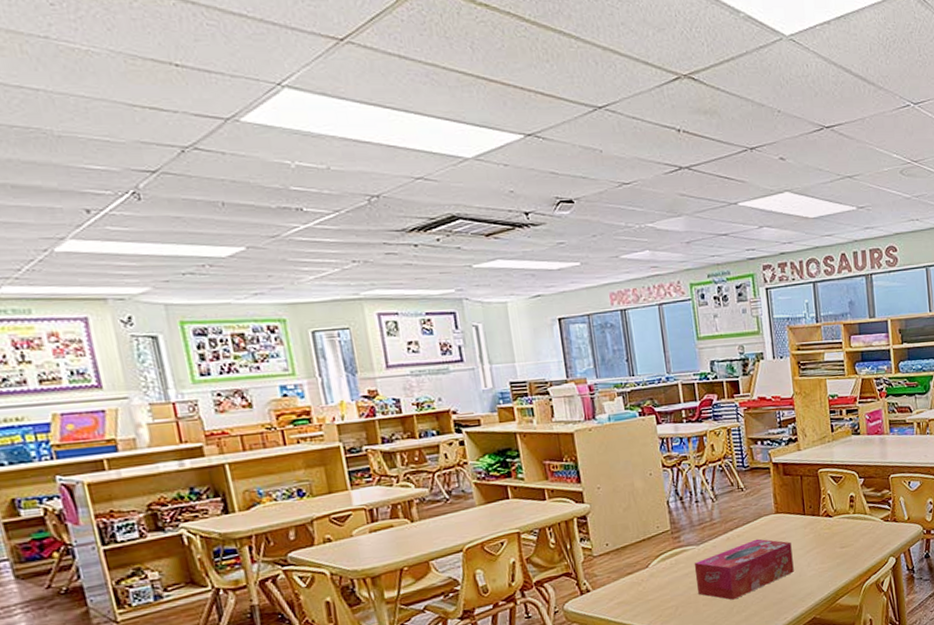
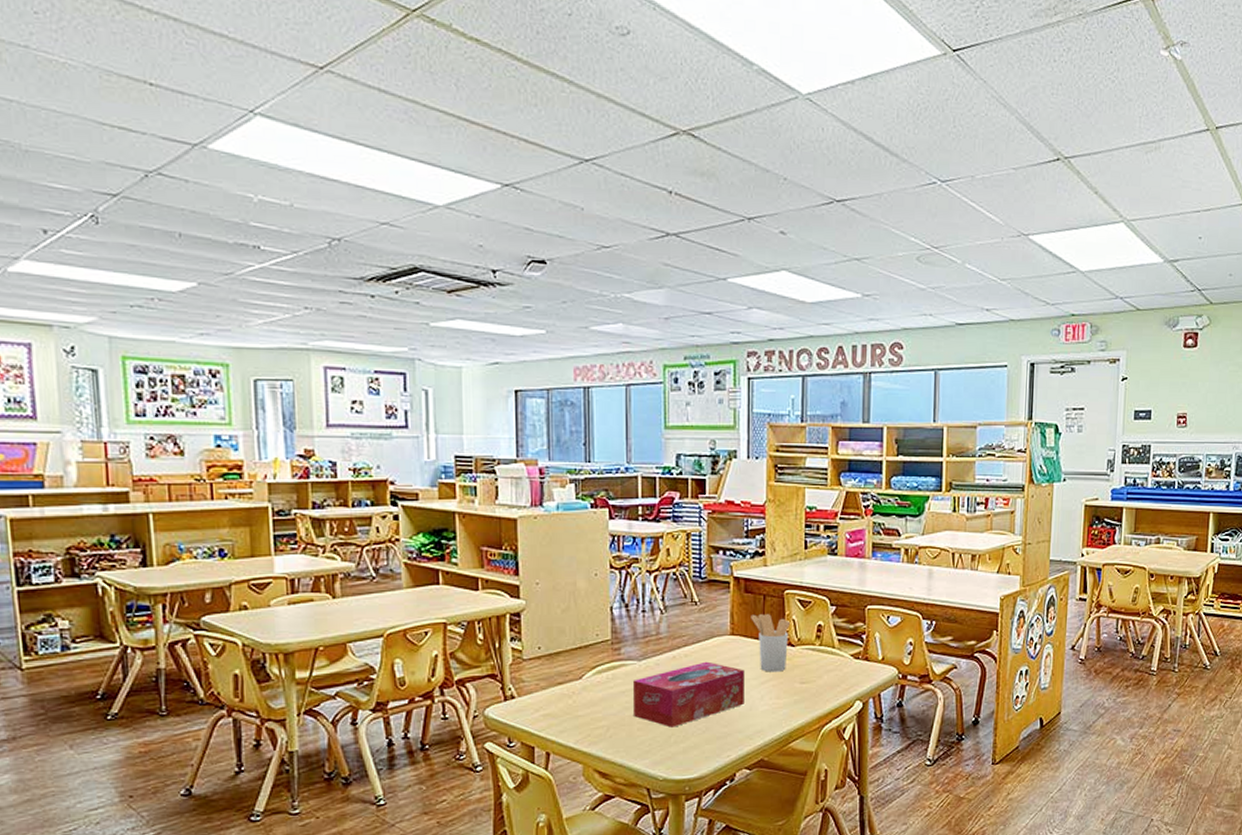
utensil holder: none [791,492,827,542] -> present [751,614,790,672]

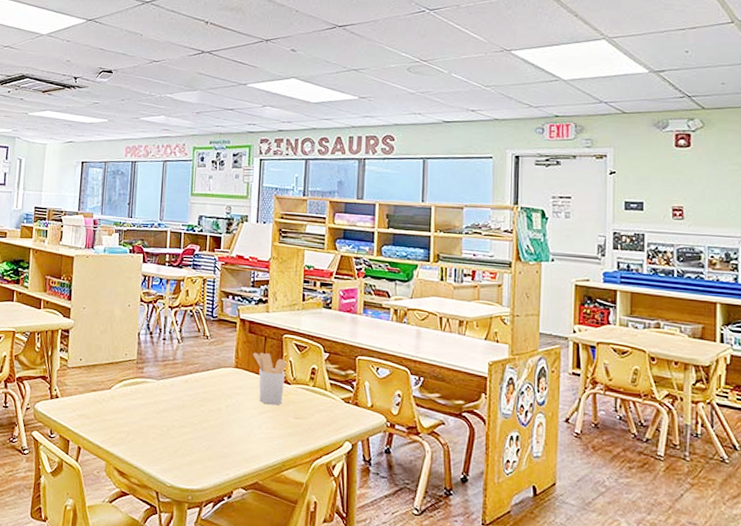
tissue box: present [632,661,745,728] -> none [149,388,245,441]

